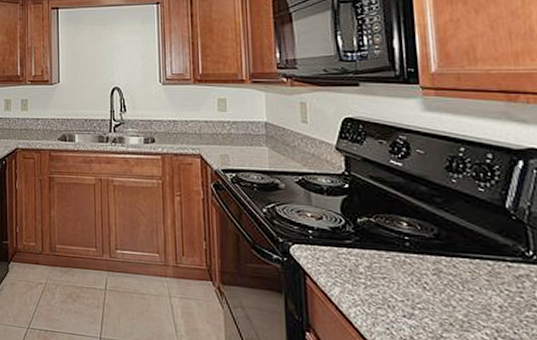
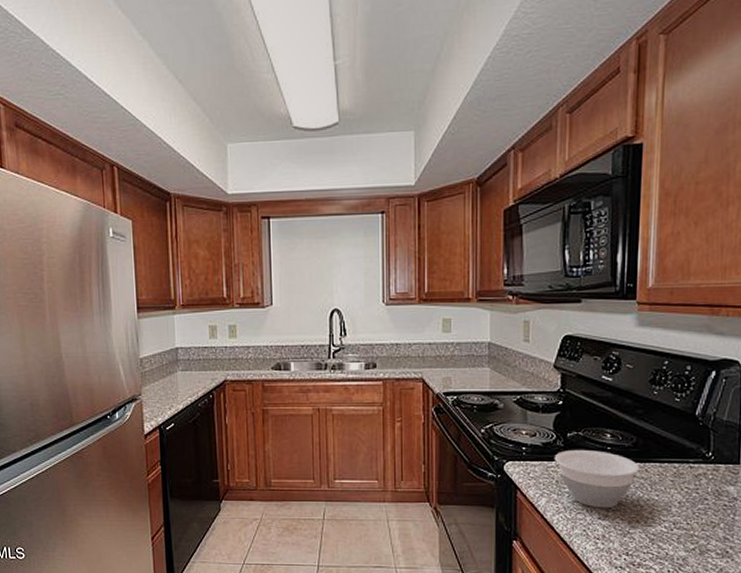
bowl: none [344,236,446,306] -> present [554,449,640,508]

